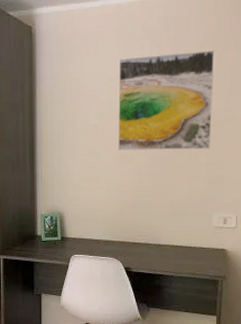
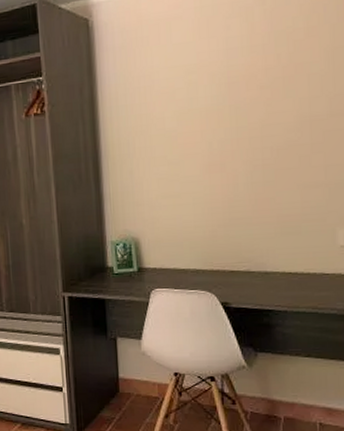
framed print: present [118,50,215,150] -> none [199,21,329,158]

